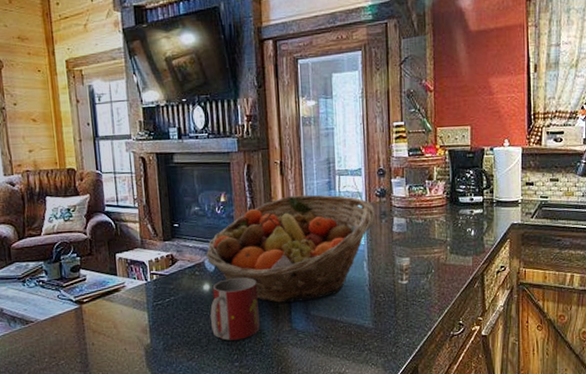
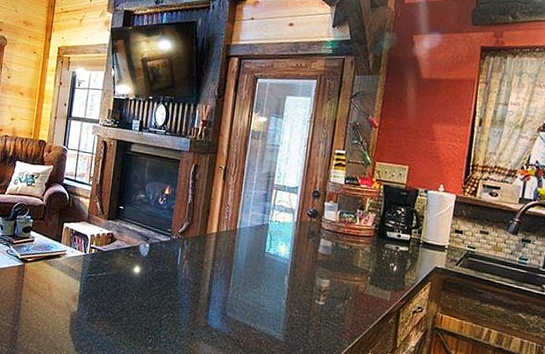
fruit basket: present [206,194,375,303] -> none [142,200,305,302]
mug: present [210,277,260,341] -> none [134,265,183,326]

